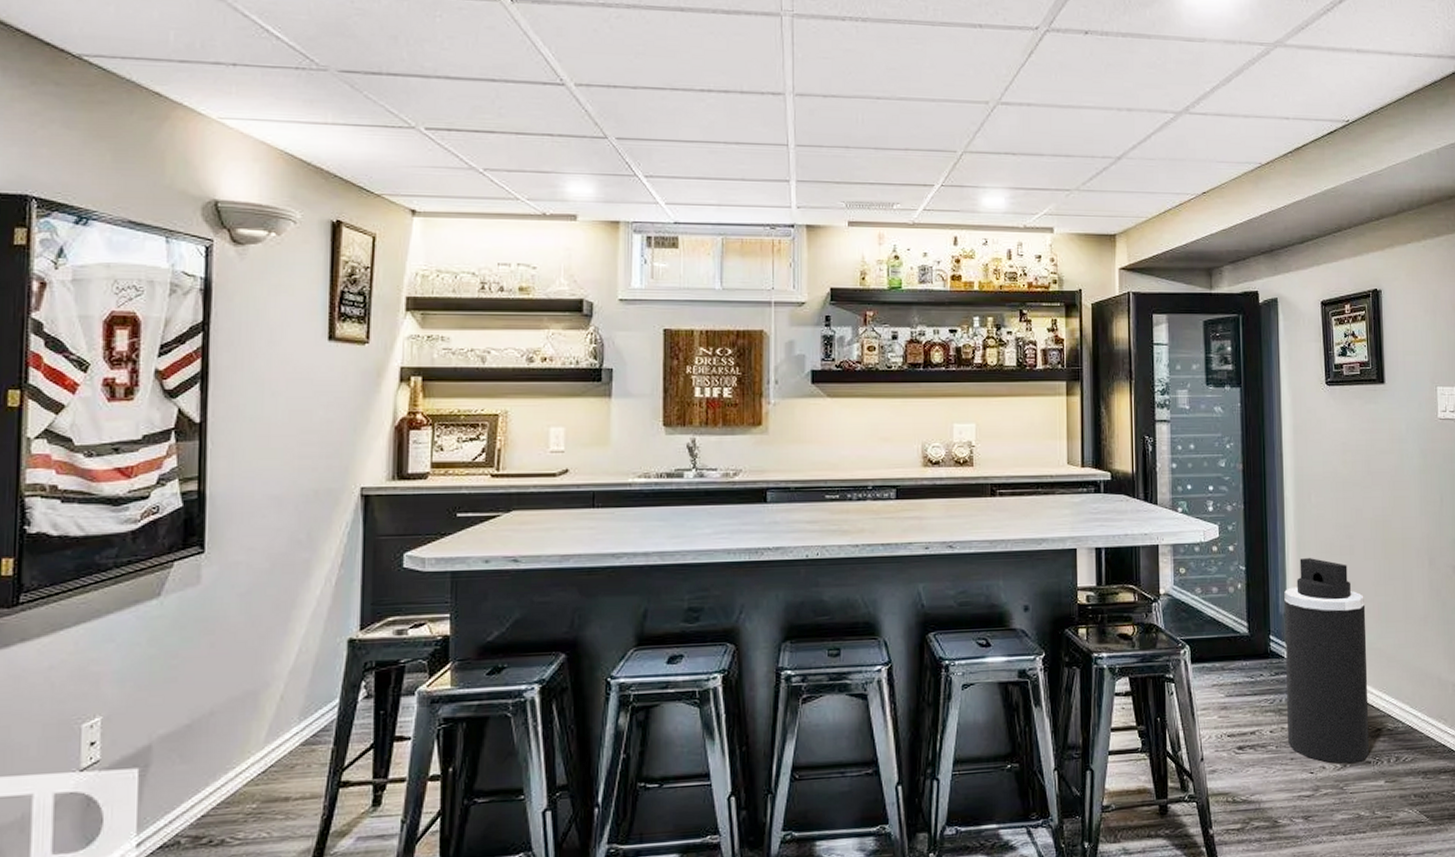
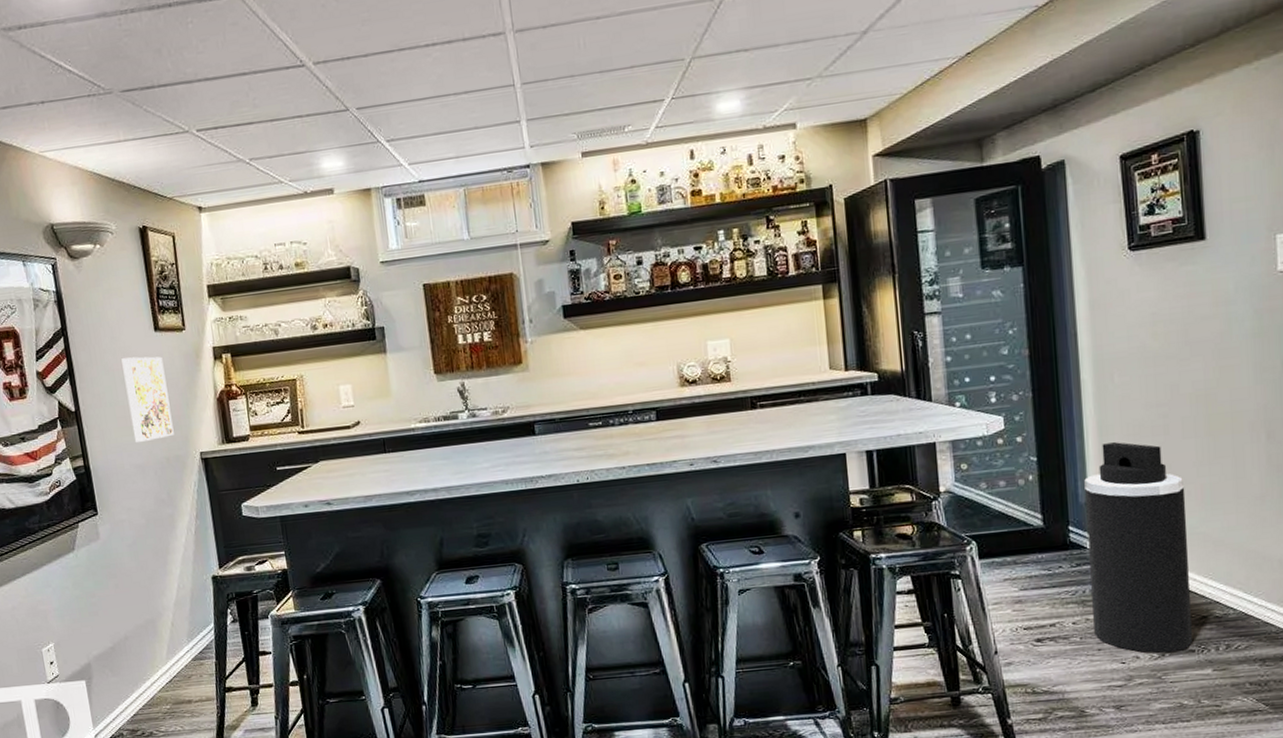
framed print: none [275,367,333,468] -> present [121,356,174,442]

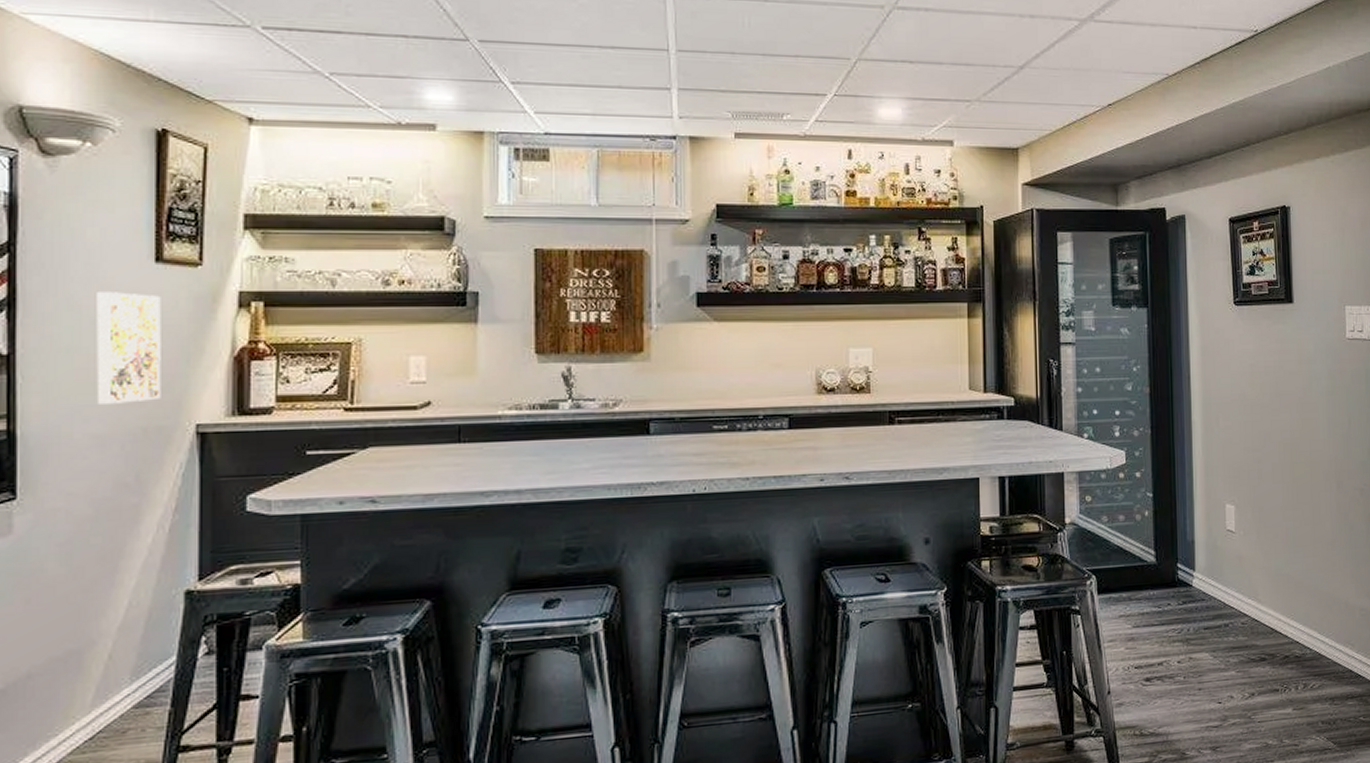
trash can: present [1084,442,1192,653] -> none [1192,483,1277,693]

